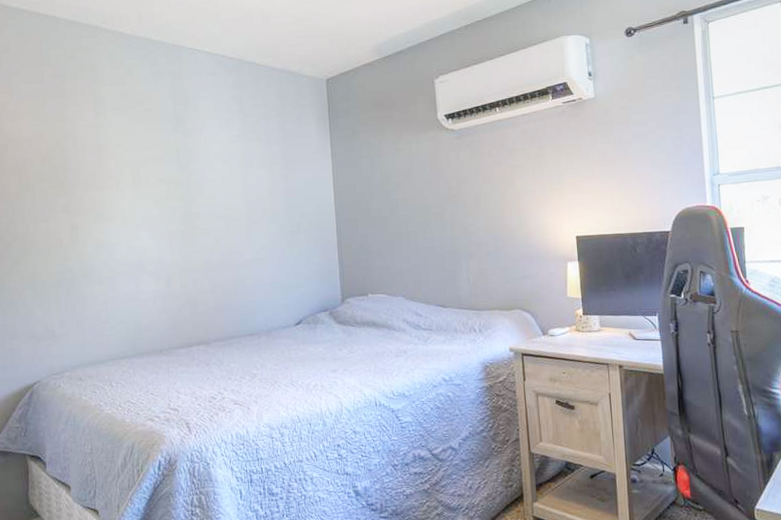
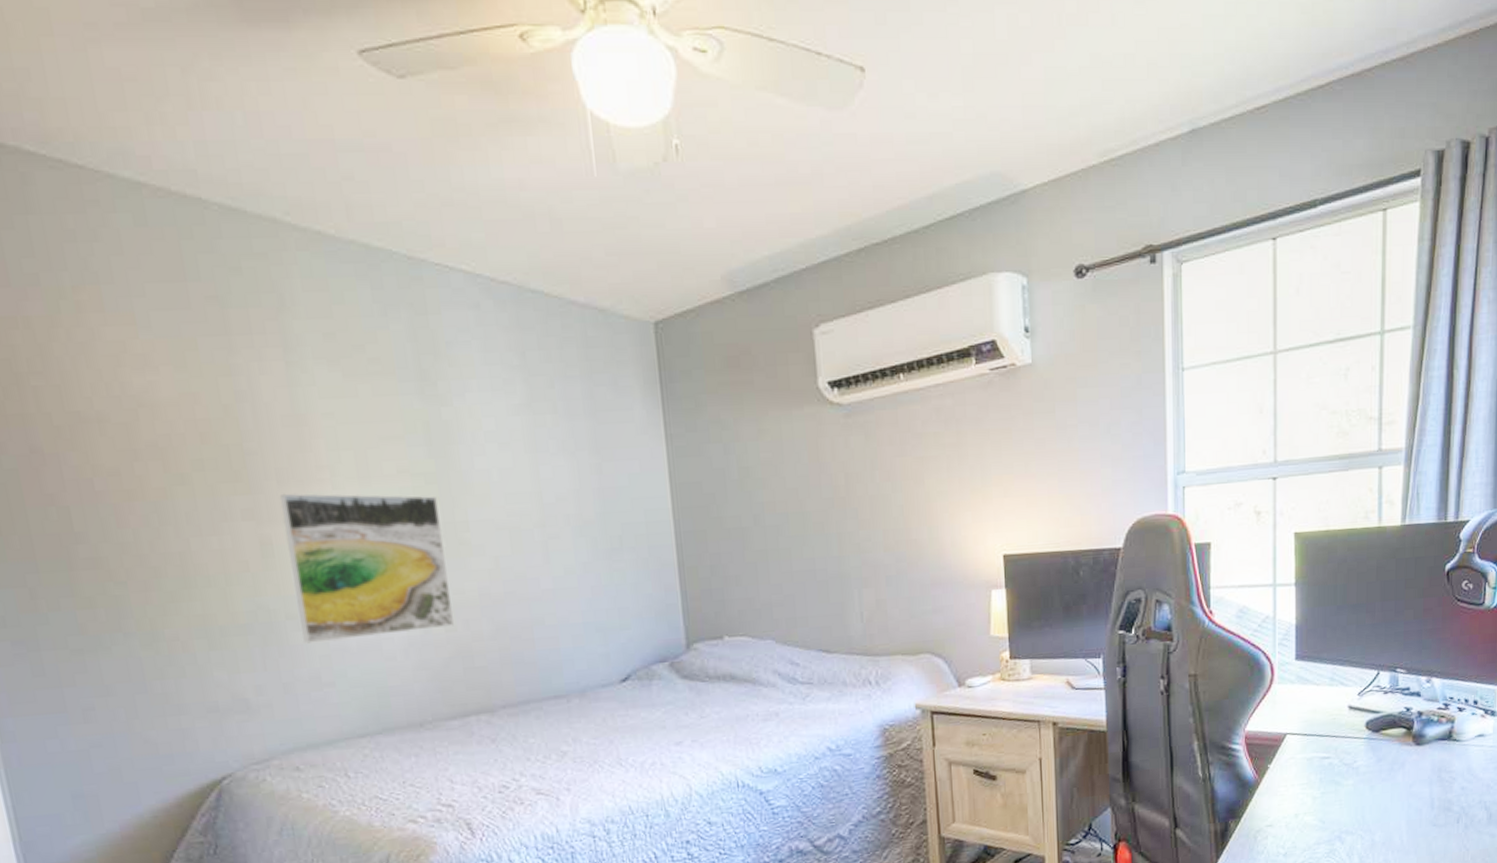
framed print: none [84,195,186,294] -> present [279,493,454,644]

